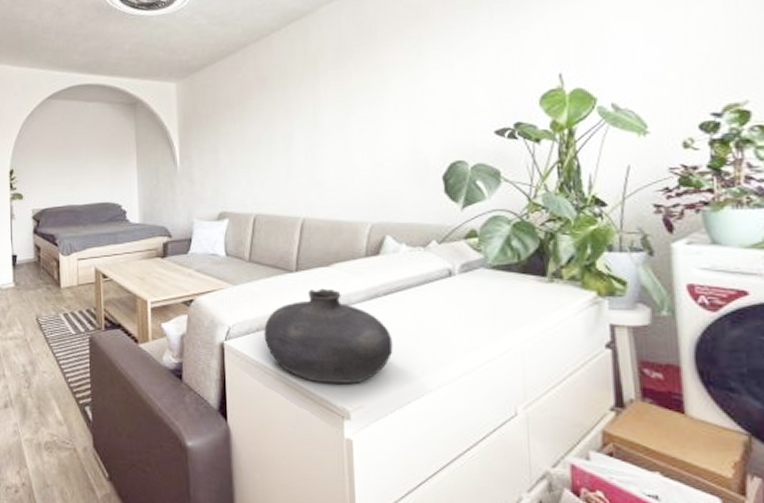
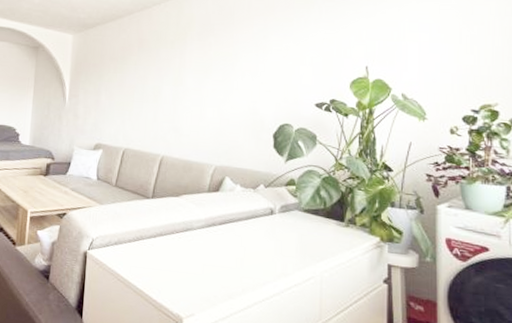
vase: present [264,288,393,383] -> none [120,214,223,295]

